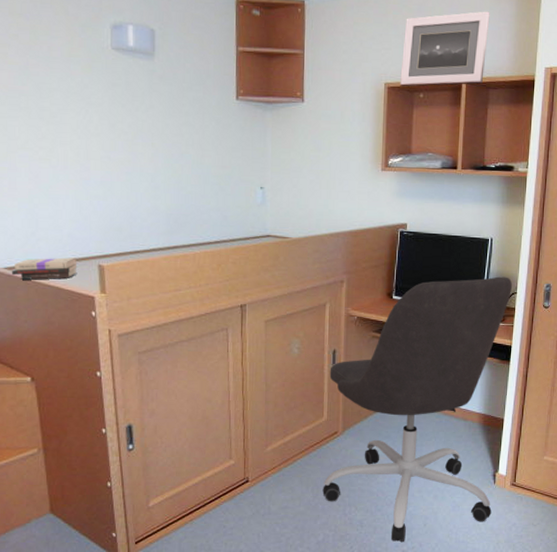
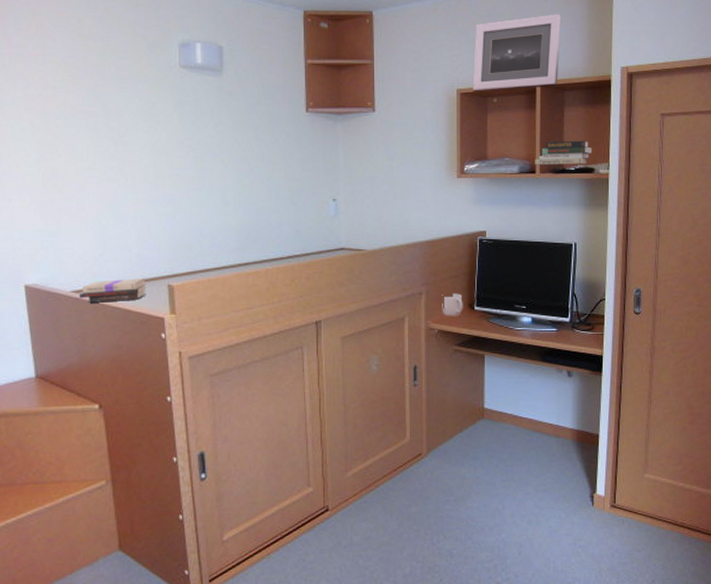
office chair: present [322,276,512,543] -> none [408,283,599,574]
mug: none [362,282,382,305] -> present [442,293,463,317]
books: none [457,138,513,163] -> present [535,140,592,165]

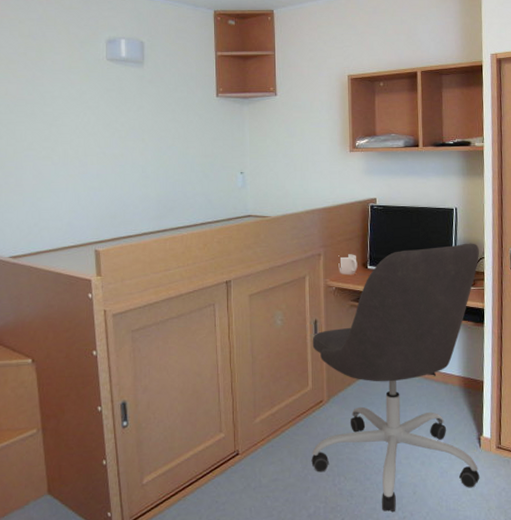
books: present [78,278,147,303] -> none [15,244,76,267]
office chair: none [408,283,599,574] -> present [311,243,480,513]
picture frame: present [472,14,562,93] -> none [361,9,438,78]
books: present [535,140,592,165] -> none [418,117,468,139]

